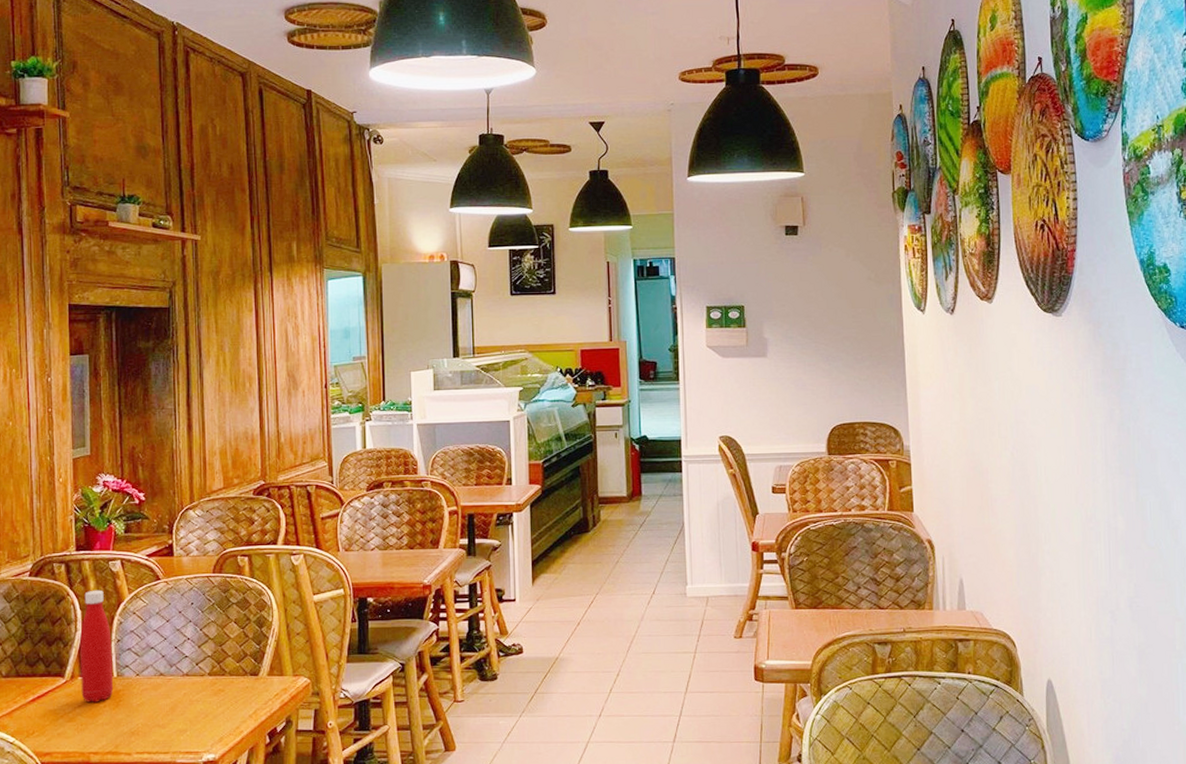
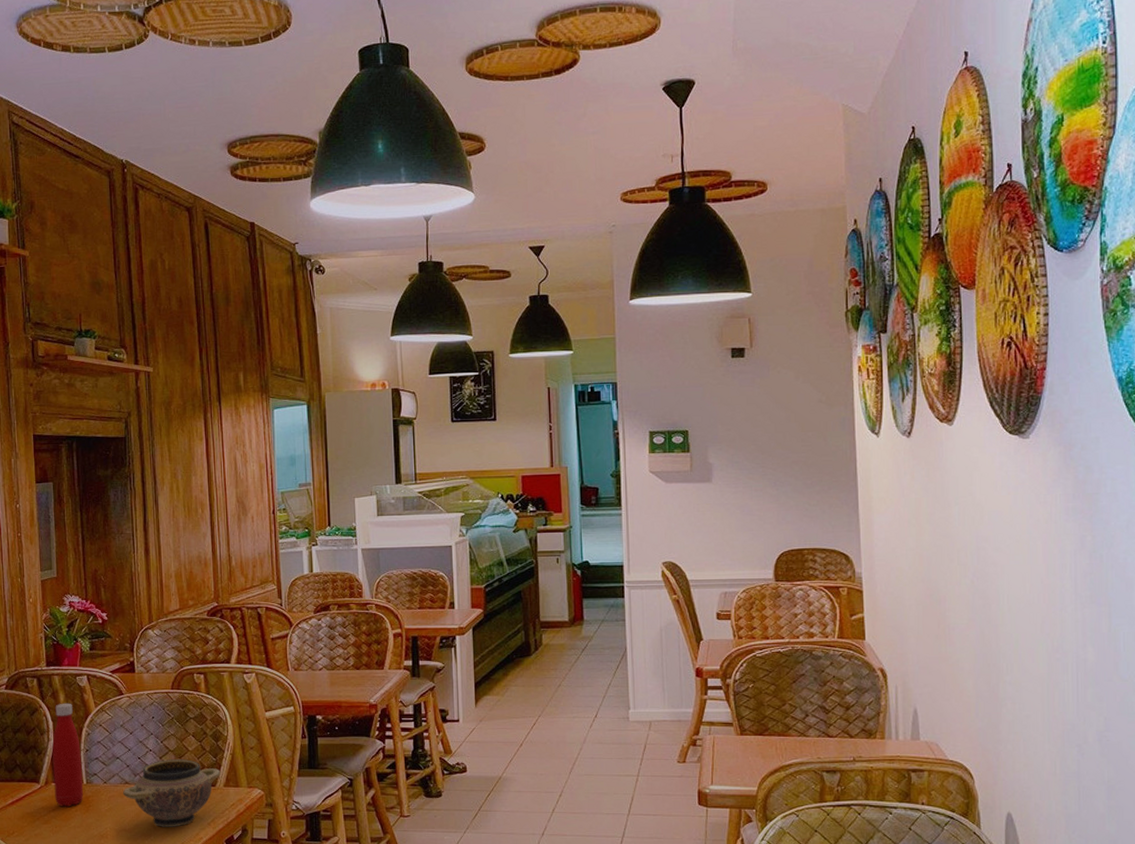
ceramic bowl: none [157,648,264,721] -> present [123,759,221,827]

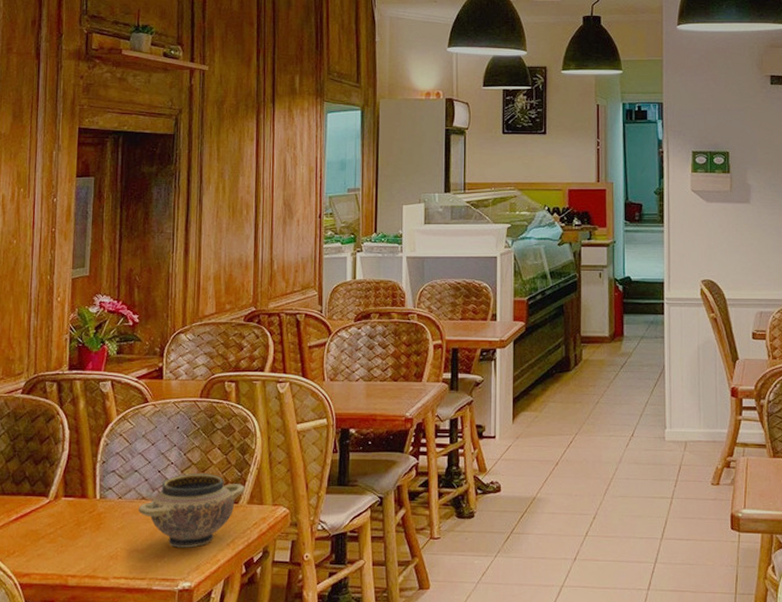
bottle: present [52,703,84,807] -> none [63,410,97,524]

